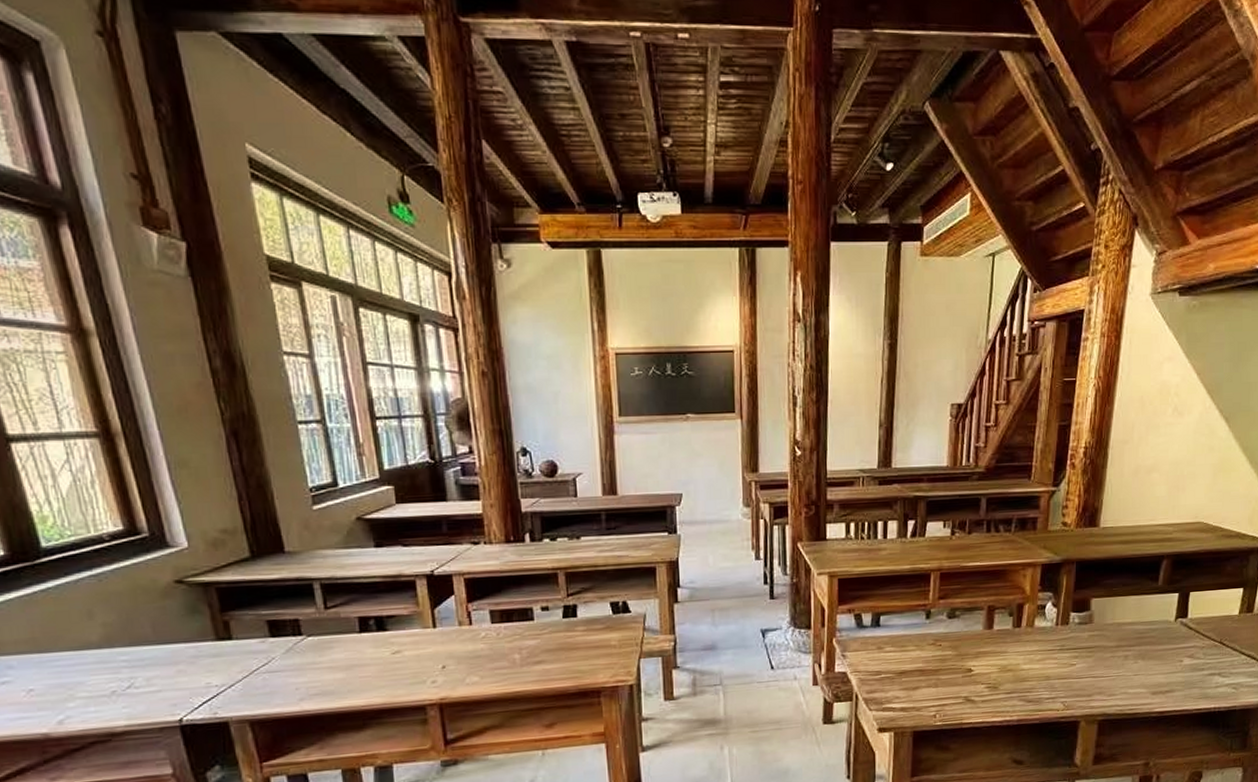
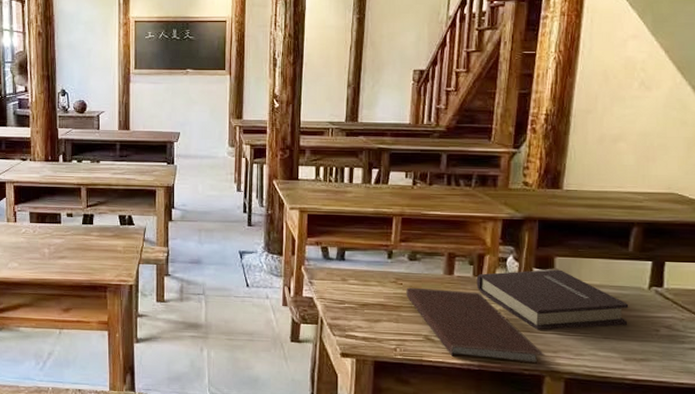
notebook: none [945,644,1081,715] -> present [406,287,545,364]
book: none [1016,611,1157,676] -> present [476,269,629,330]

